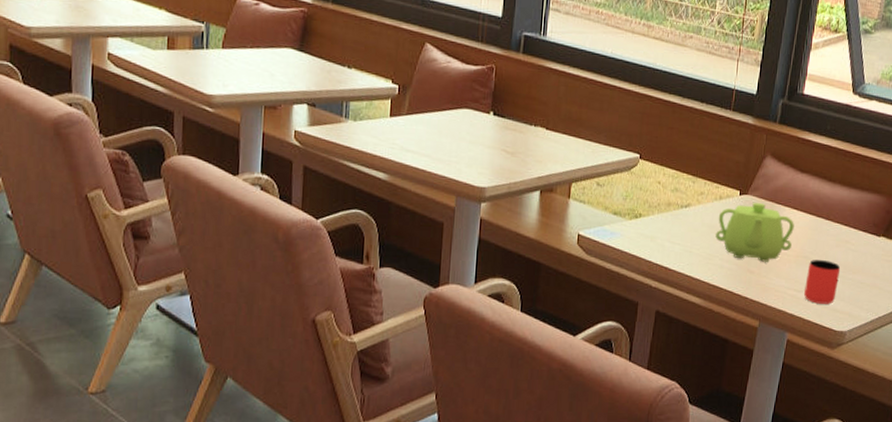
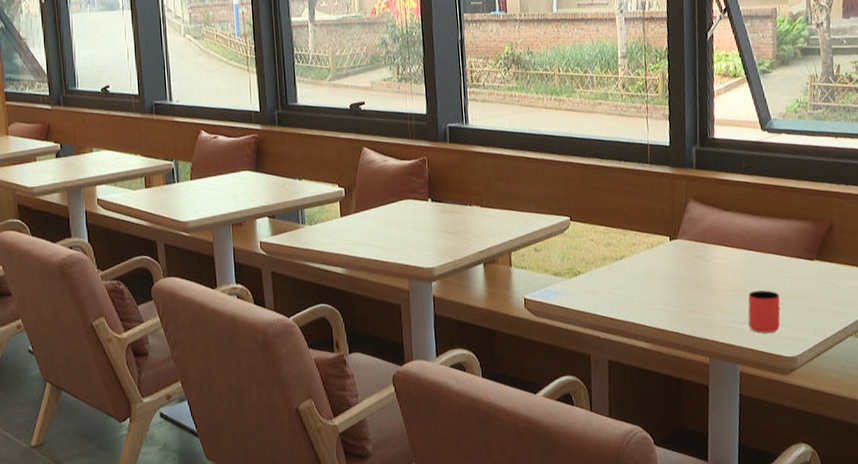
teapot: present [715,202,794,262] -> none [653,244,728,300]

